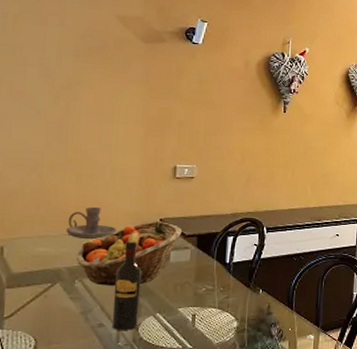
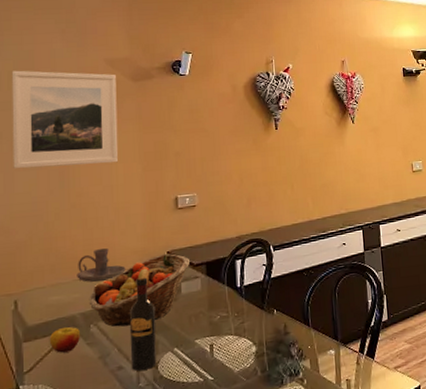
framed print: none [11,13,126,123] -> present [11,70,119,169]
apple: none [32,280,65,303] -> present [49,327,81,353]

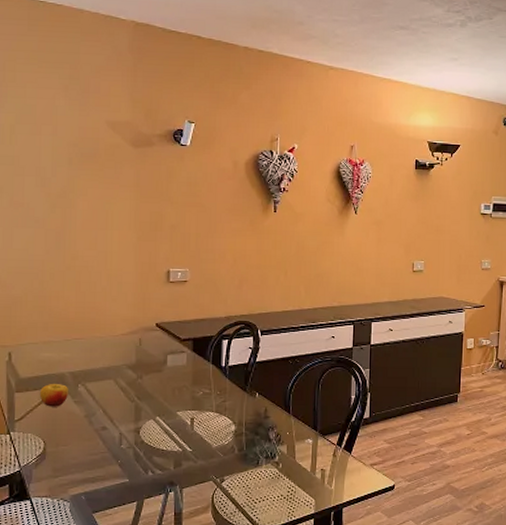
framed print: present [11,70,119,169] -> none [12,124,116,229]
candle holder: present [77,248,126,283] -> none [68,313,115,345]
fruit basket: present [88,253,189,327] -> none [78,326,177,390]
wine bottle: present [129,276,157,371] -> none [114,344,141,433]

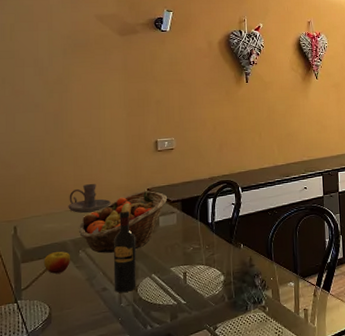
candle holder: none [68,313,115,345] -> present [68,184,111,214]
fruit basket: none [78,326,177,390] -> present [78,191,167,253]
wine bottle: none [114,344,141,433] -> present [113,210,137,293]

